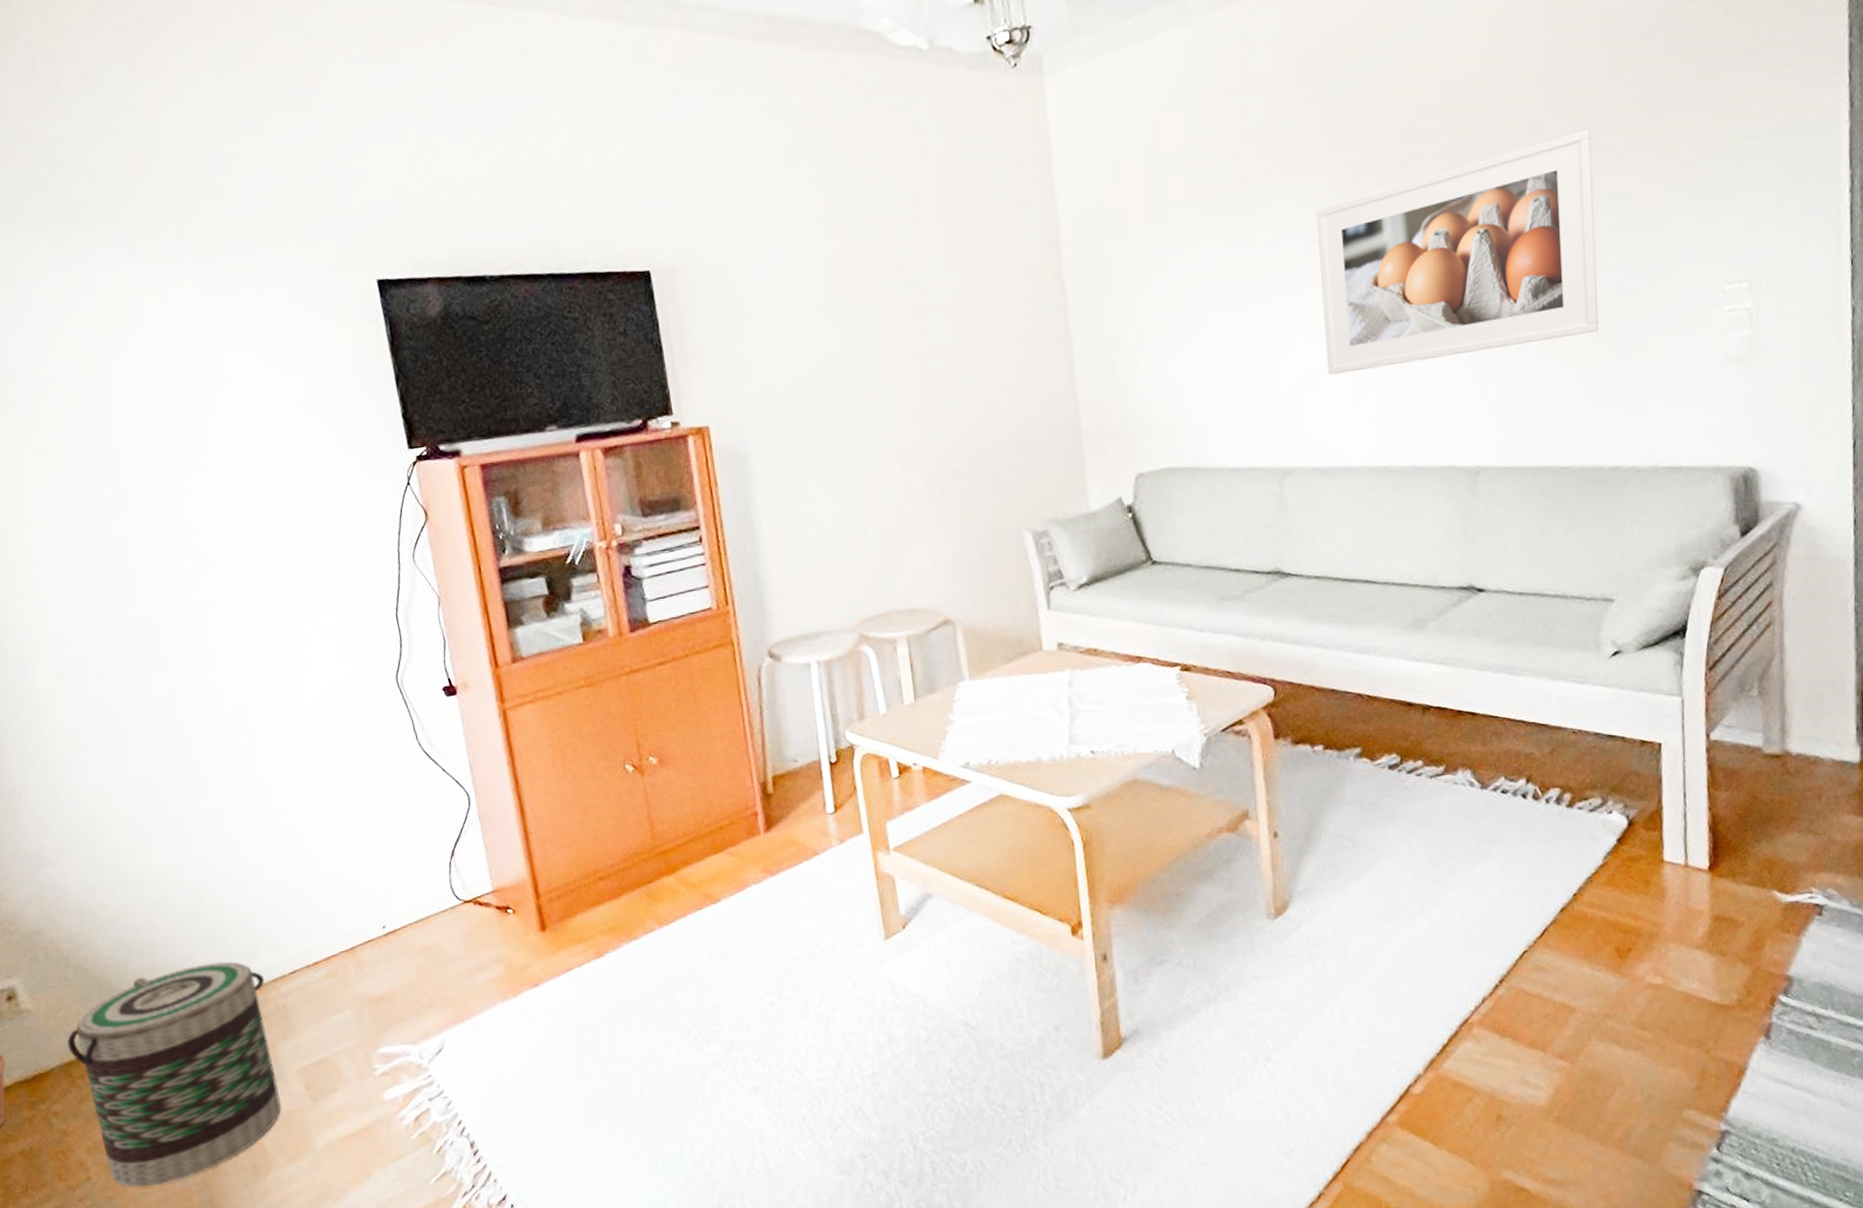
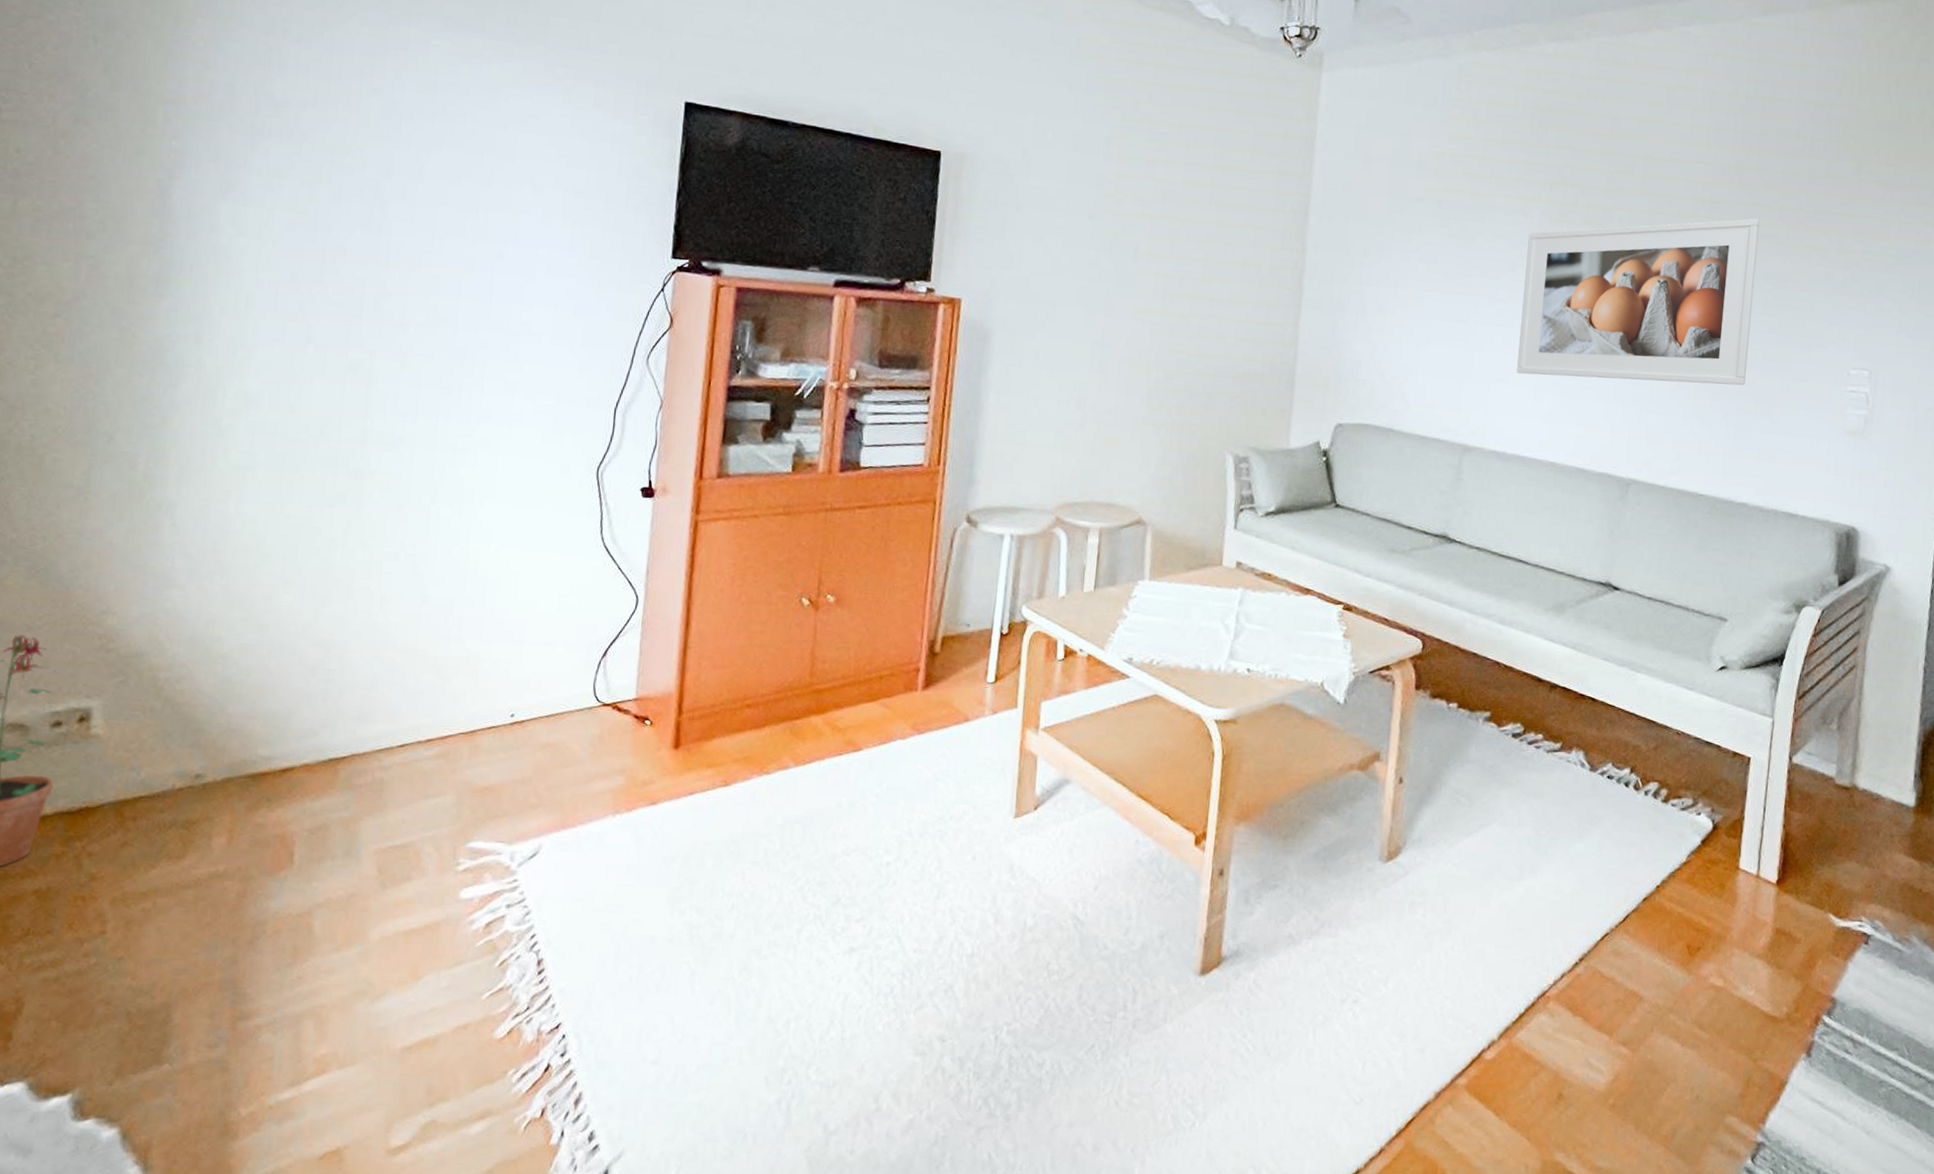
basket: present [67,961,282,1188] -> none [129,720,369,953]

